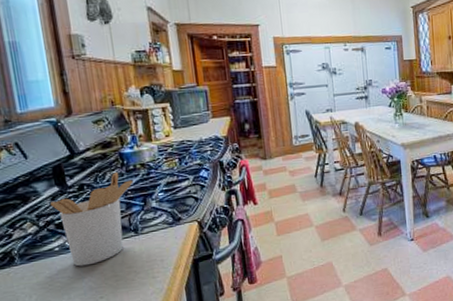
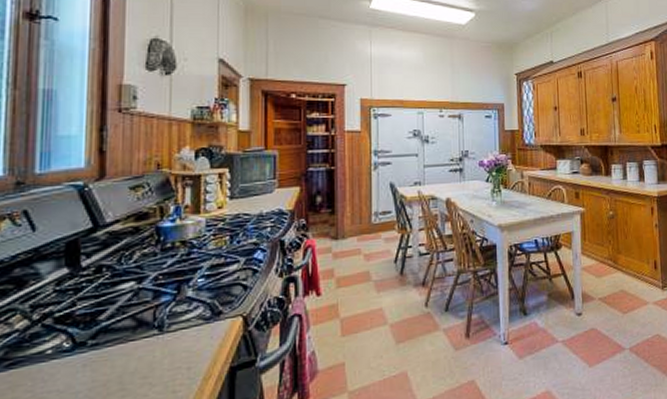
utensil holder: present [49,172,133,267] -> none [52,251,168,377]

